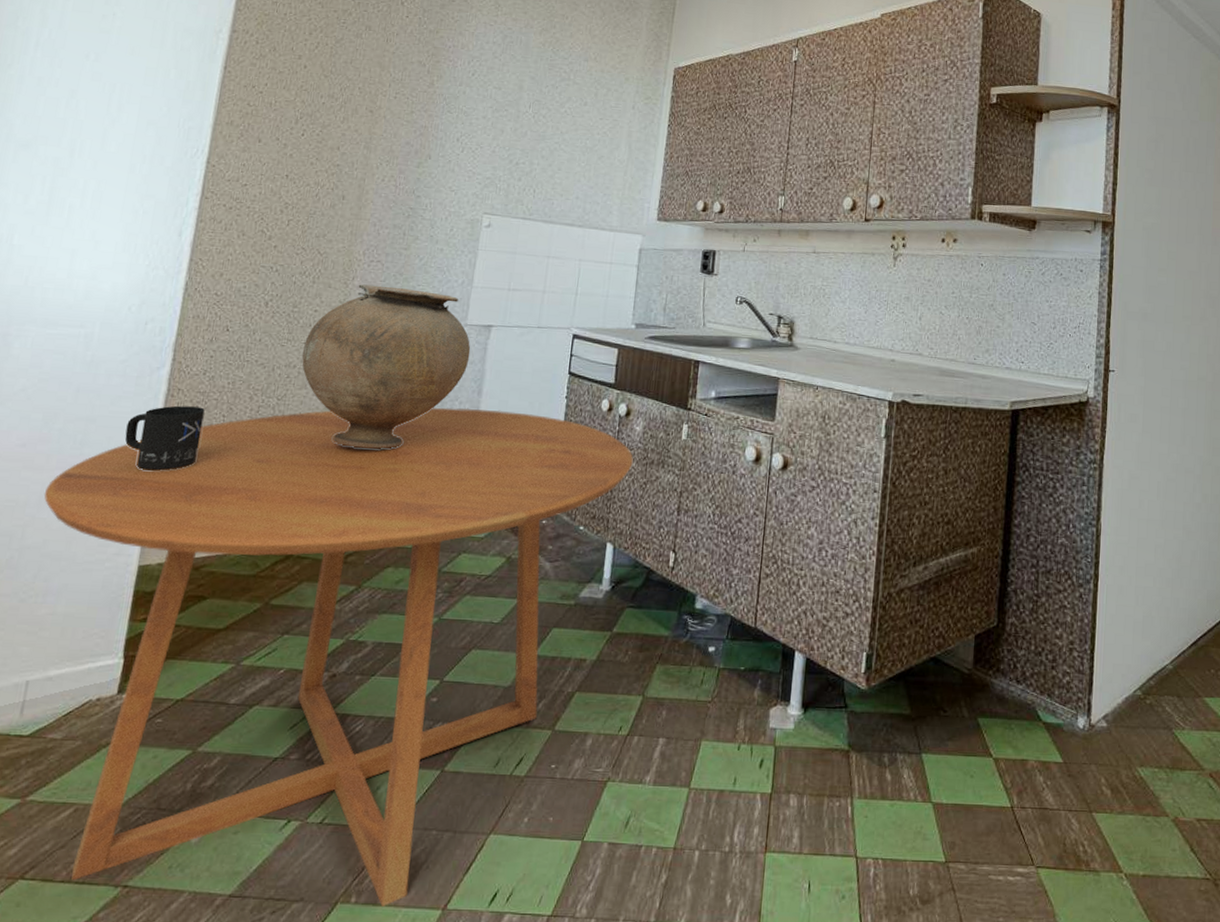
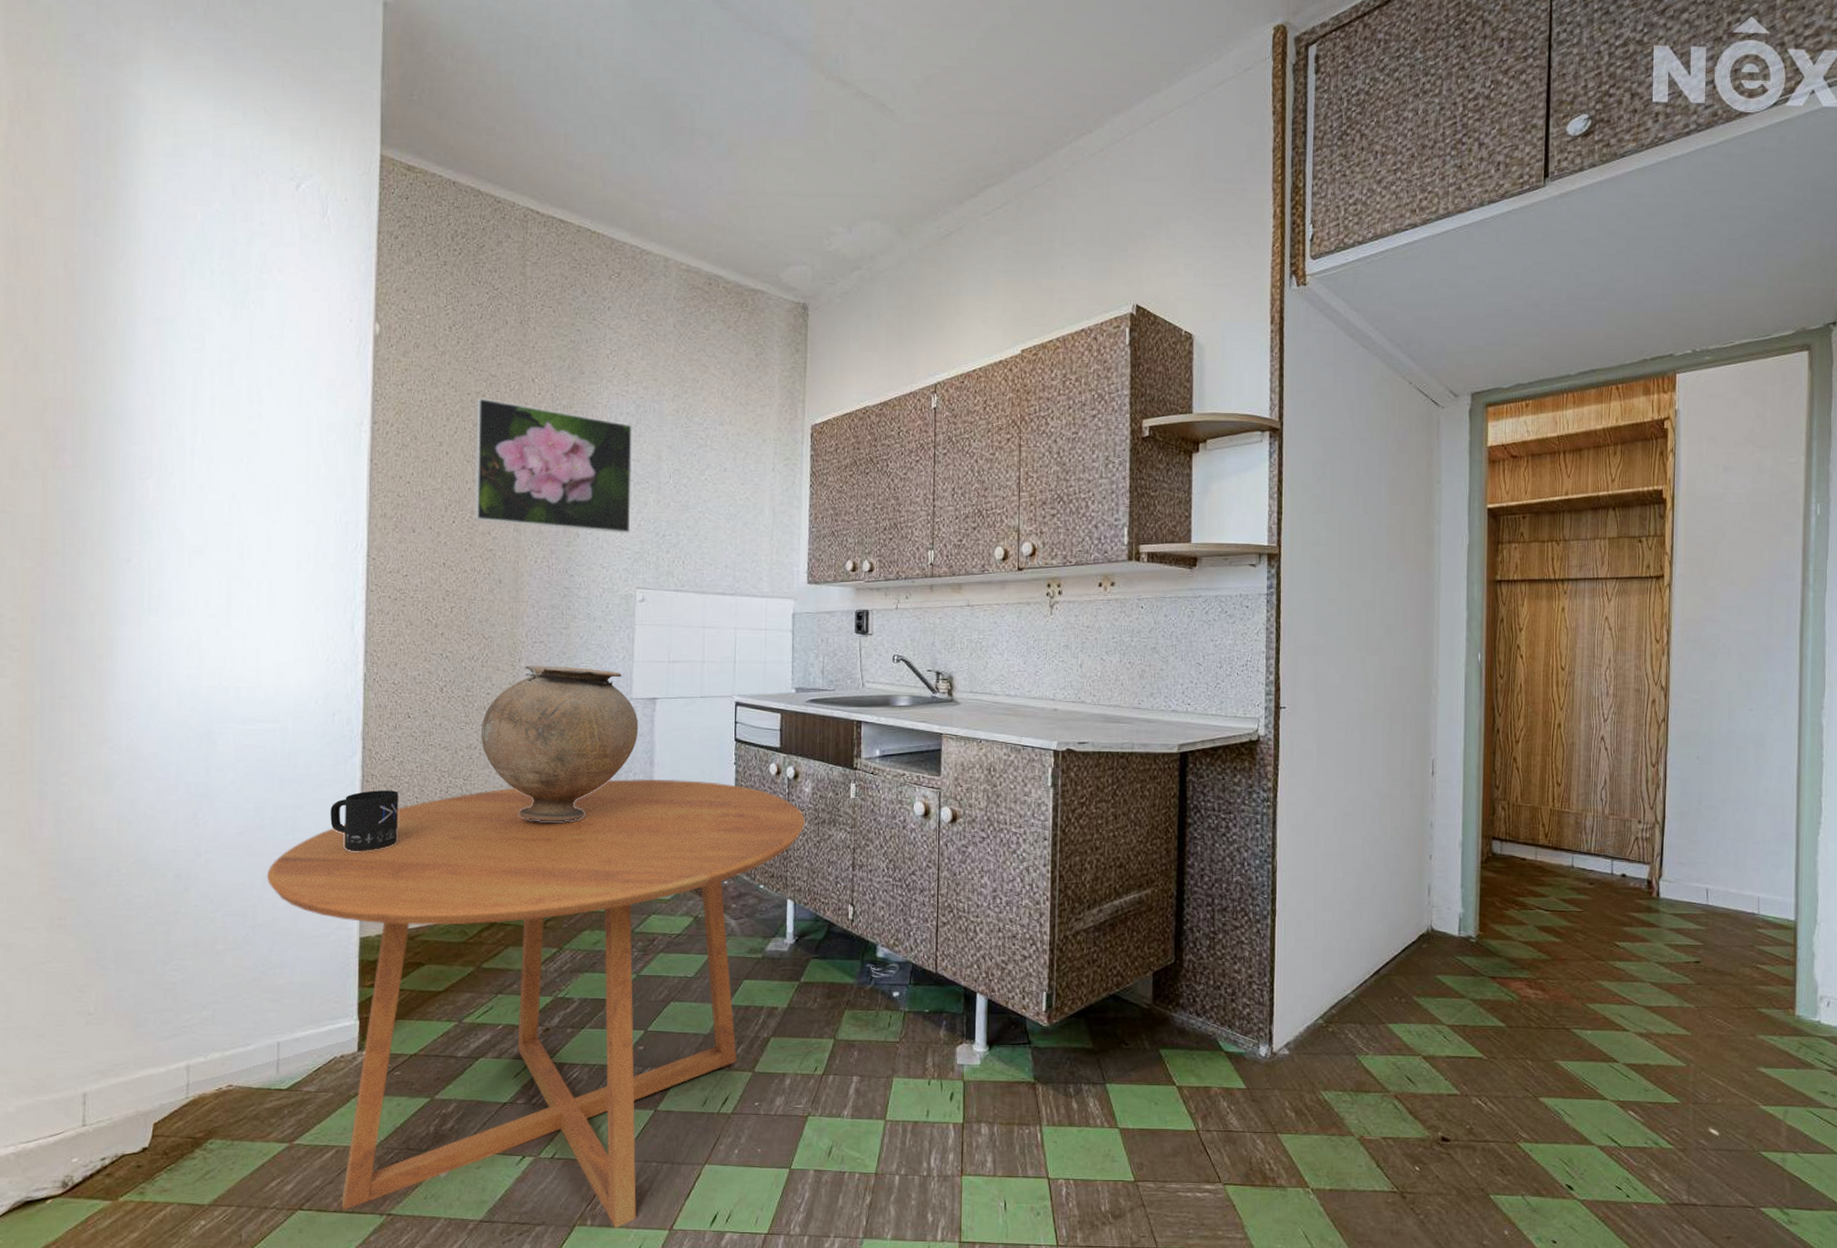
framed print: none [325,15,497,159] -> present [474,397,632,534]

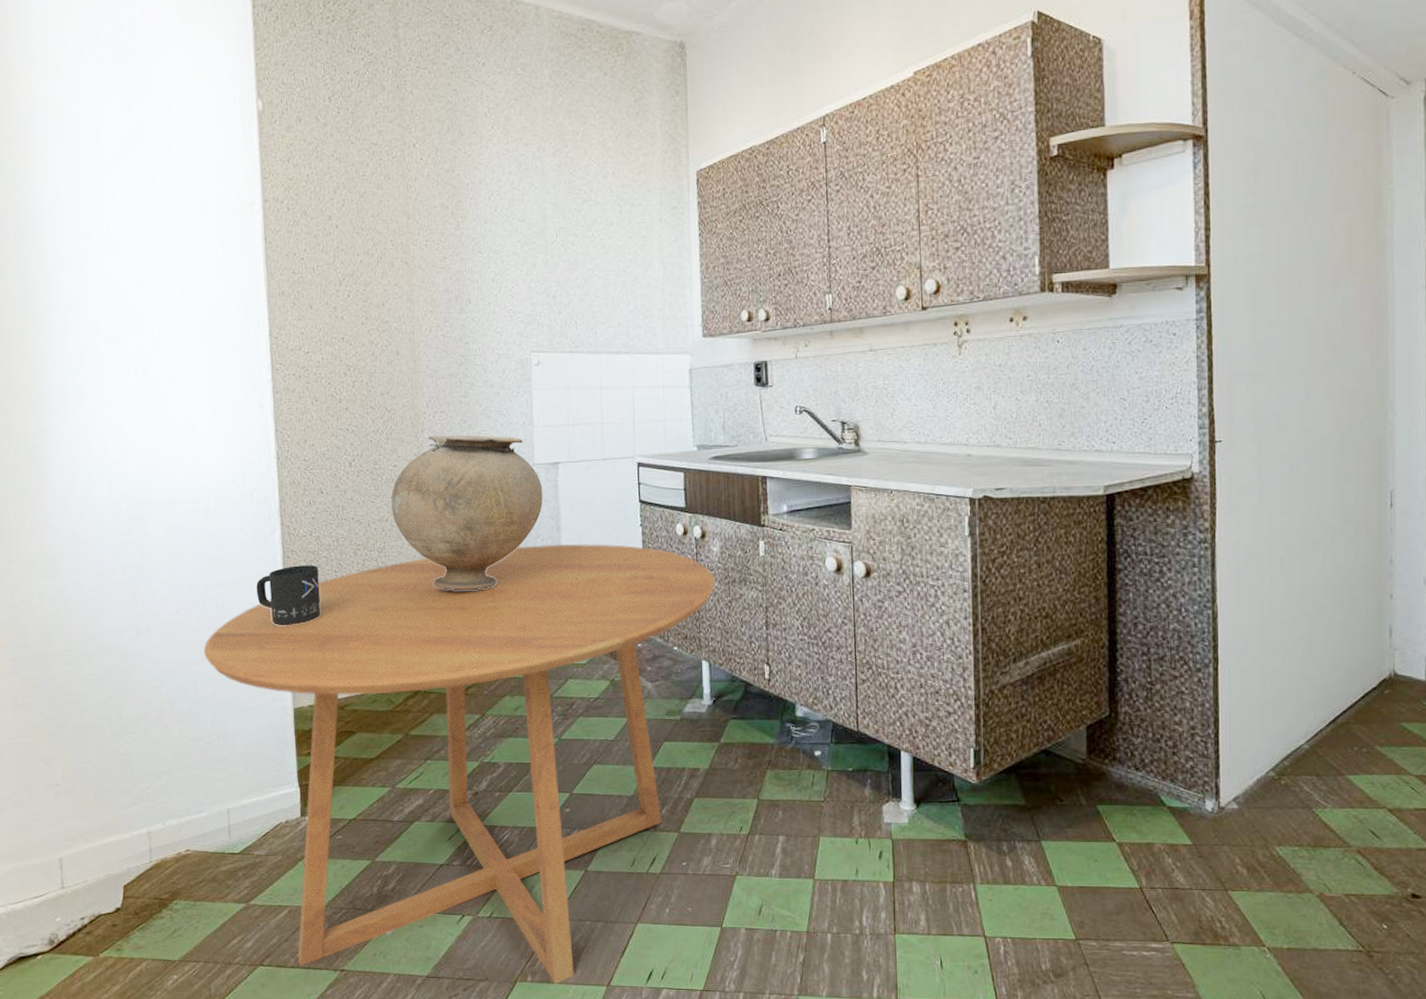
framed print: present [474,397,632,534] -> none [361,166,521,297]

